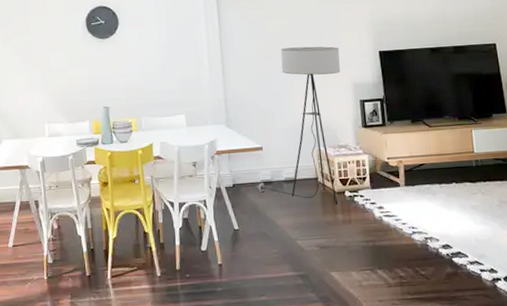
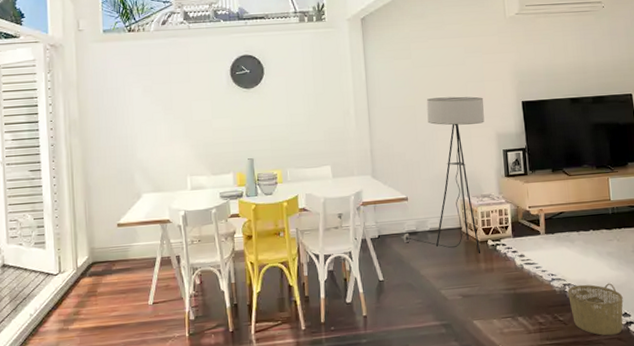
basket: none [430,237,489,292] -> present [568,283,623,336]

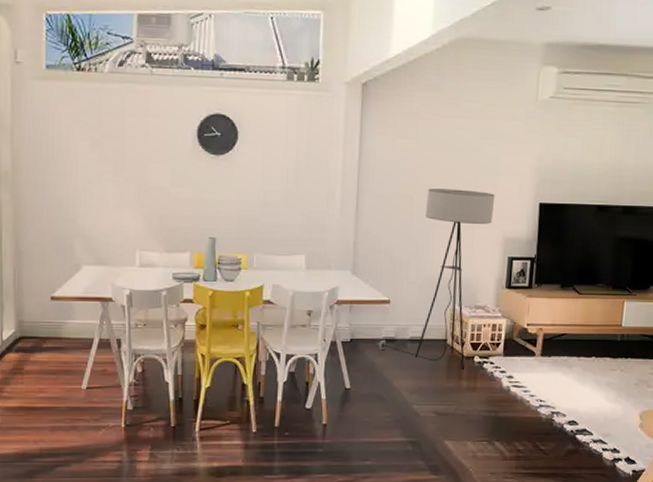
basket: present [568,283,623,336] -> none [555,414,615,471]

